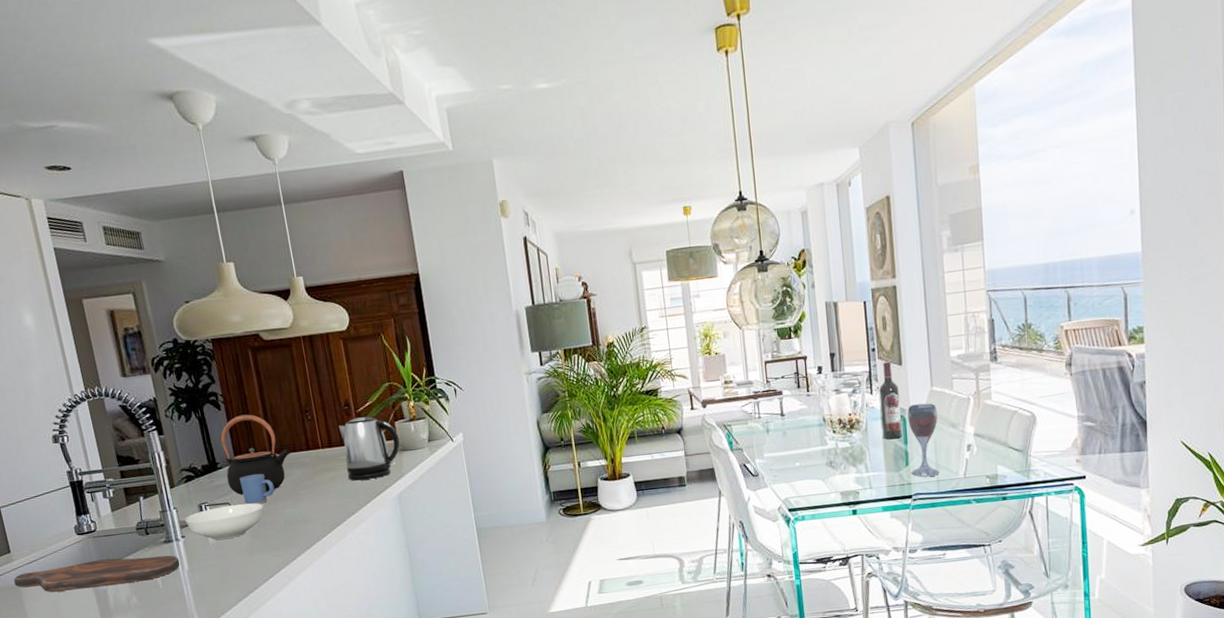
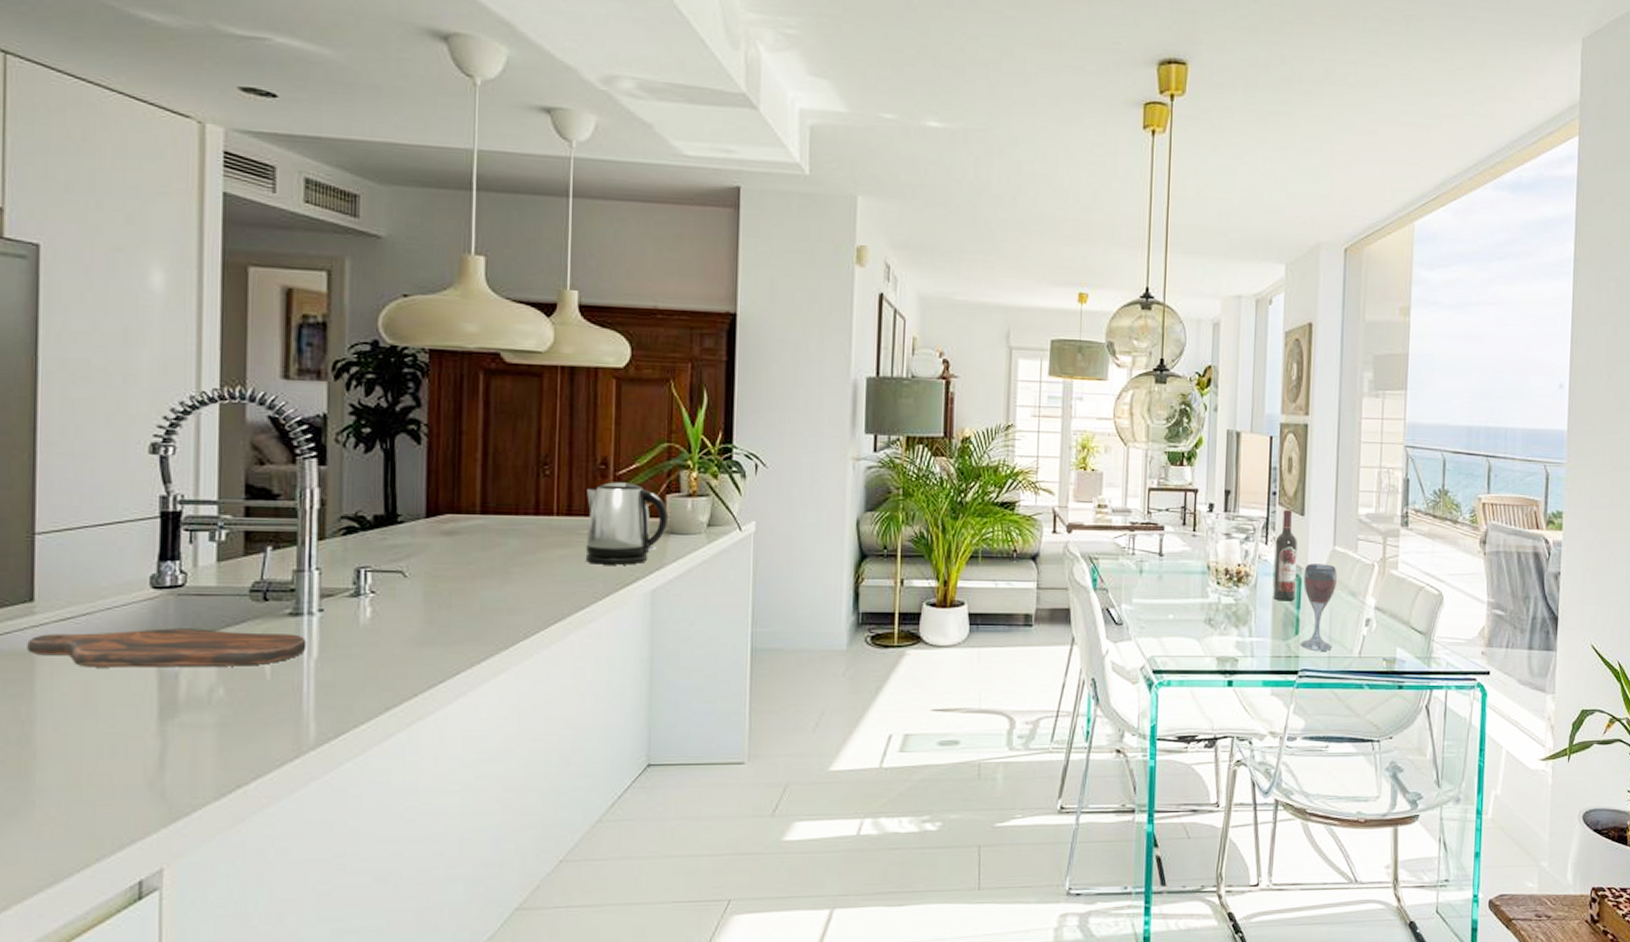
bowl: present [184,503,264,541] -> none [328,574,454,622]
teapot: present [220,414,291,494] -> none [408,455,511,562]
mug: present [239,473,275,505] -> none [425,536,476,579]

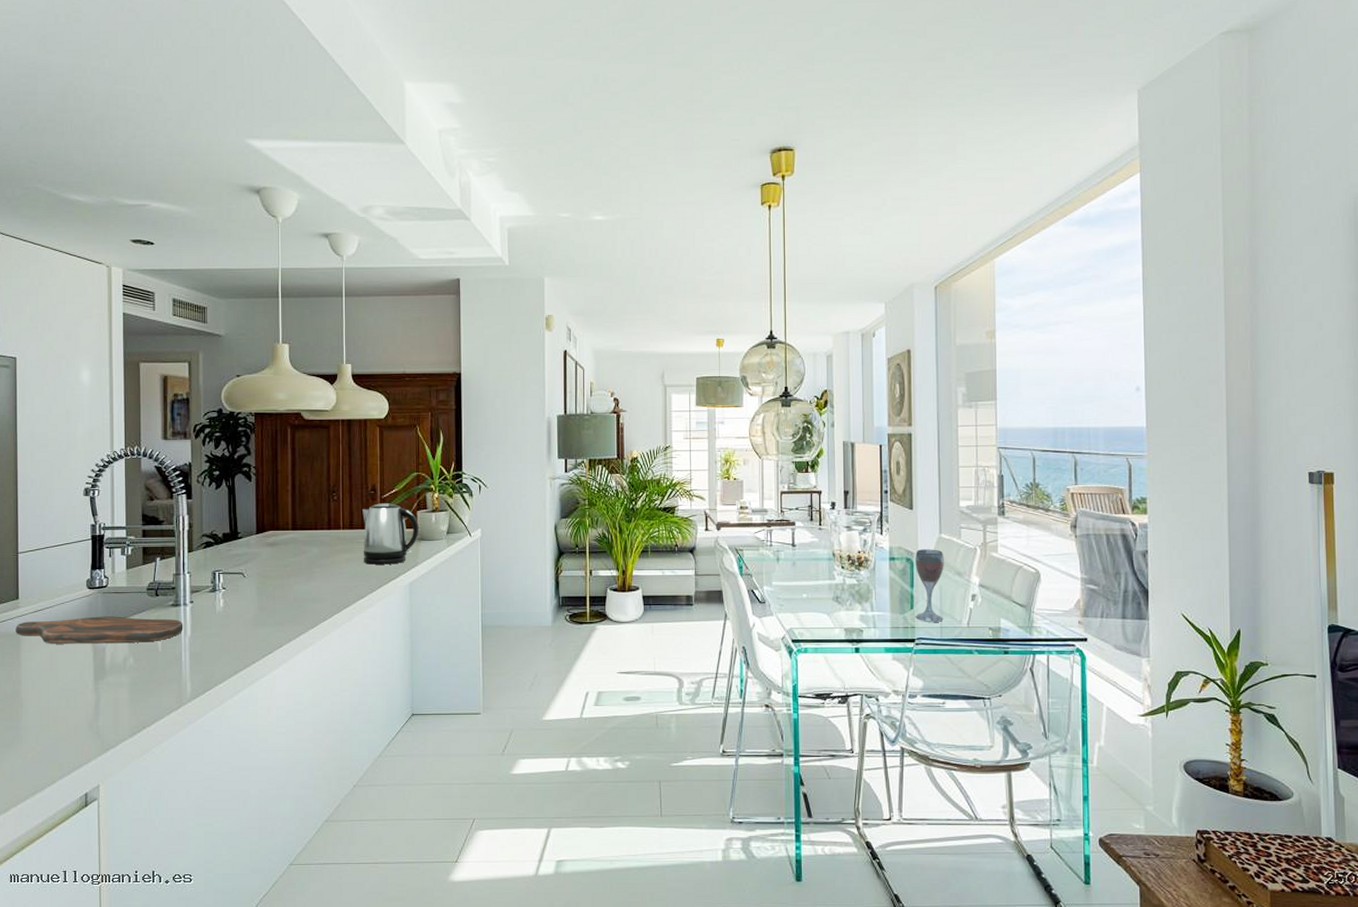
wine bottle: present [1273,509,1297,601] -> none [889,505,909,581]

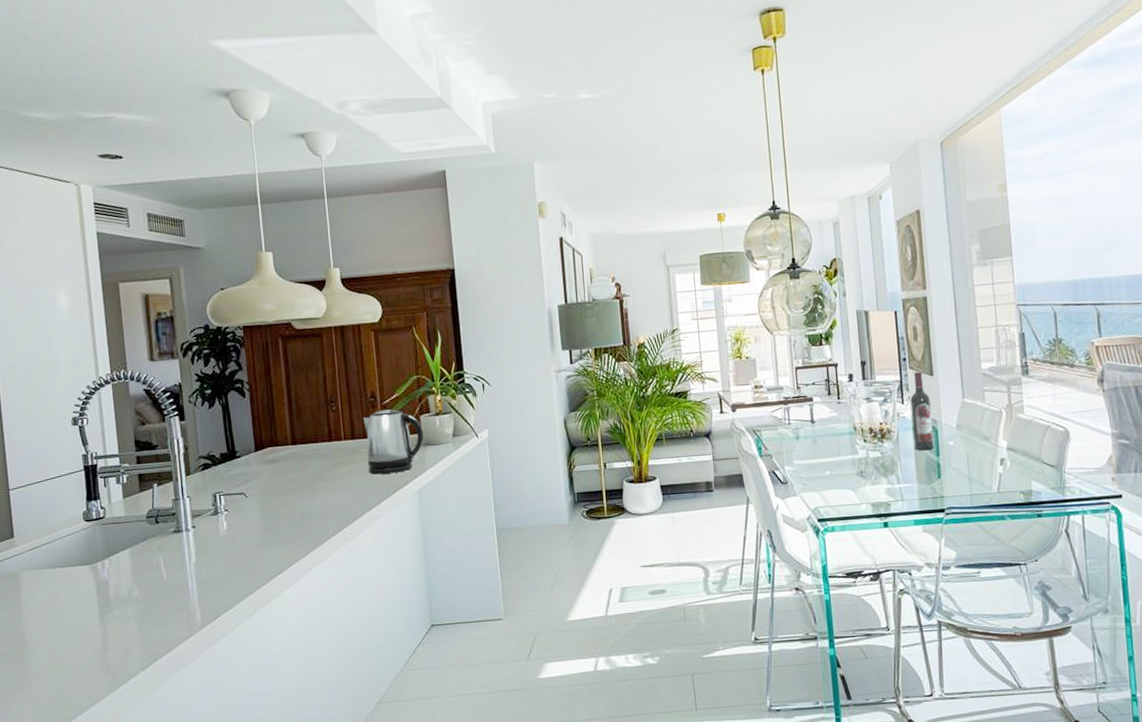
cutting board: present [16,616,183,644] -> none [13,546,188,582]
wine bottle: none [889,505,909,581] -> present [910,372,934,451]
cup: present [915,549,944,622] -> none [939,415,973,491]

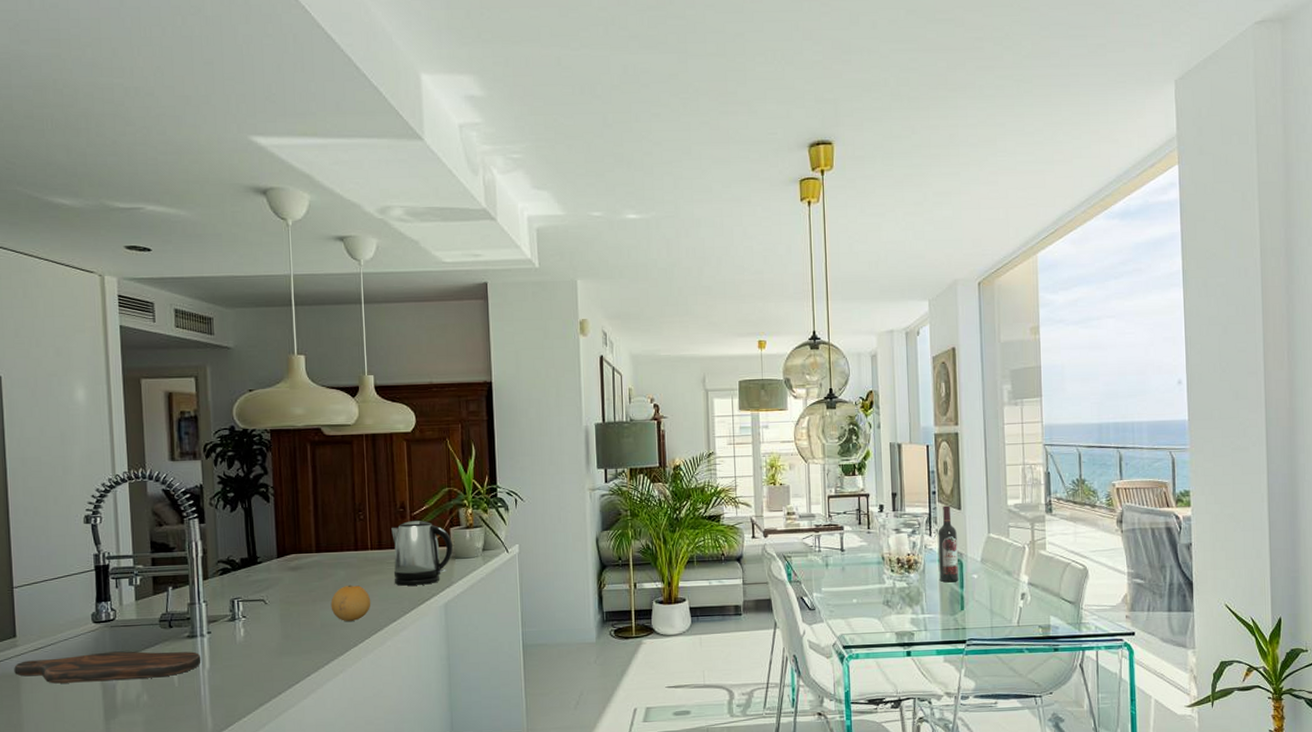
cutting board: none [13,546,188,582] -> present [14,651,201,684]
fruit: none [308,475,347,512] -> present [330,584,371,622]

